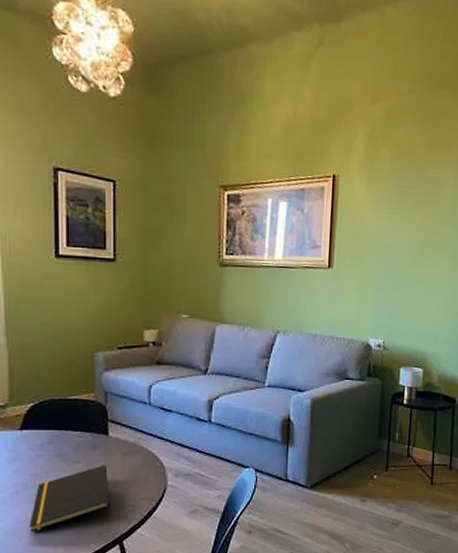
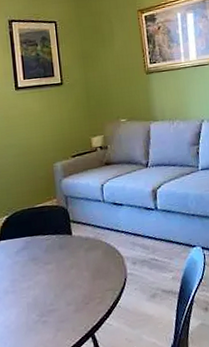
notepad: present [29,465,109,532] -> none [12,262,79,336]

